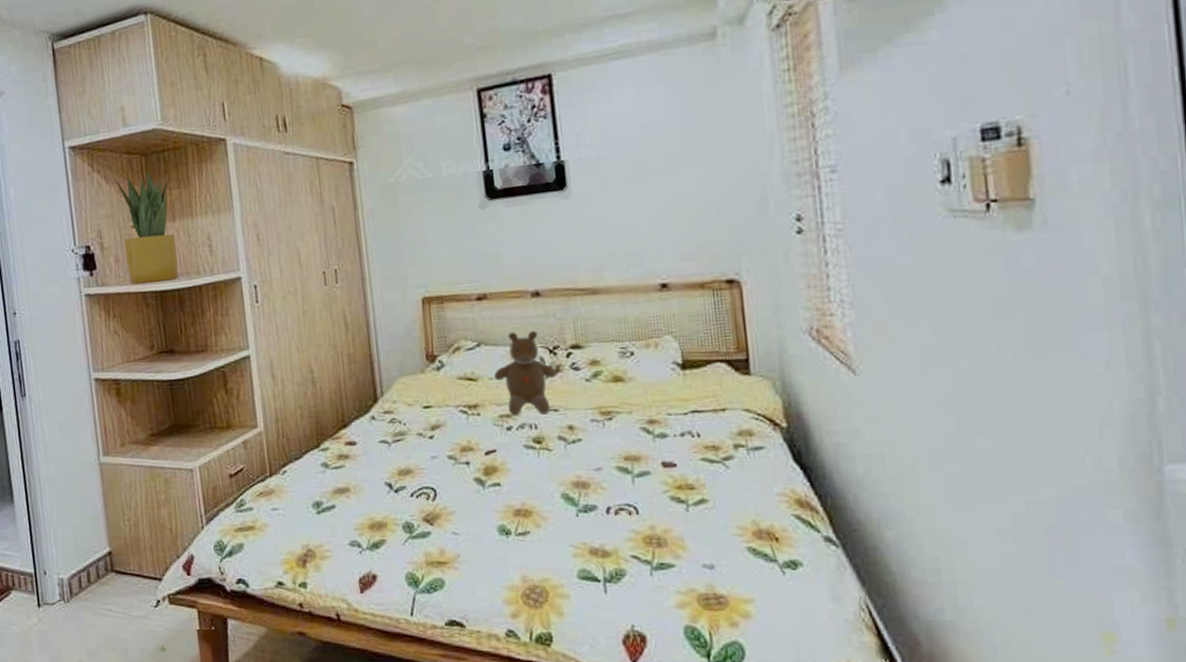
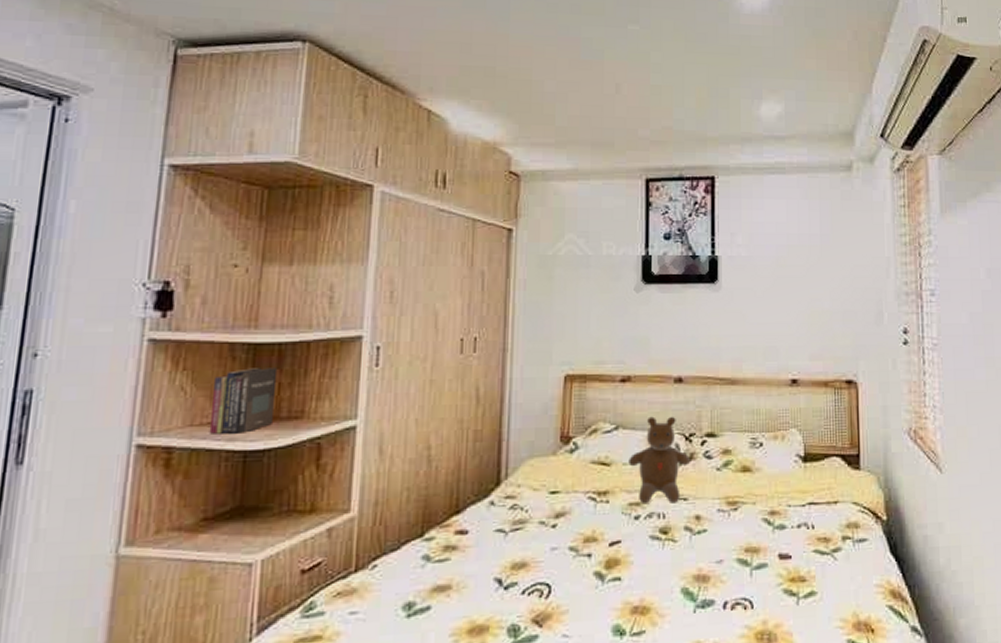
planter: present [113,169,179,284] -> none [215,204,299,334]
books: none [137,310,186,368] -> present [209,368,278,434]

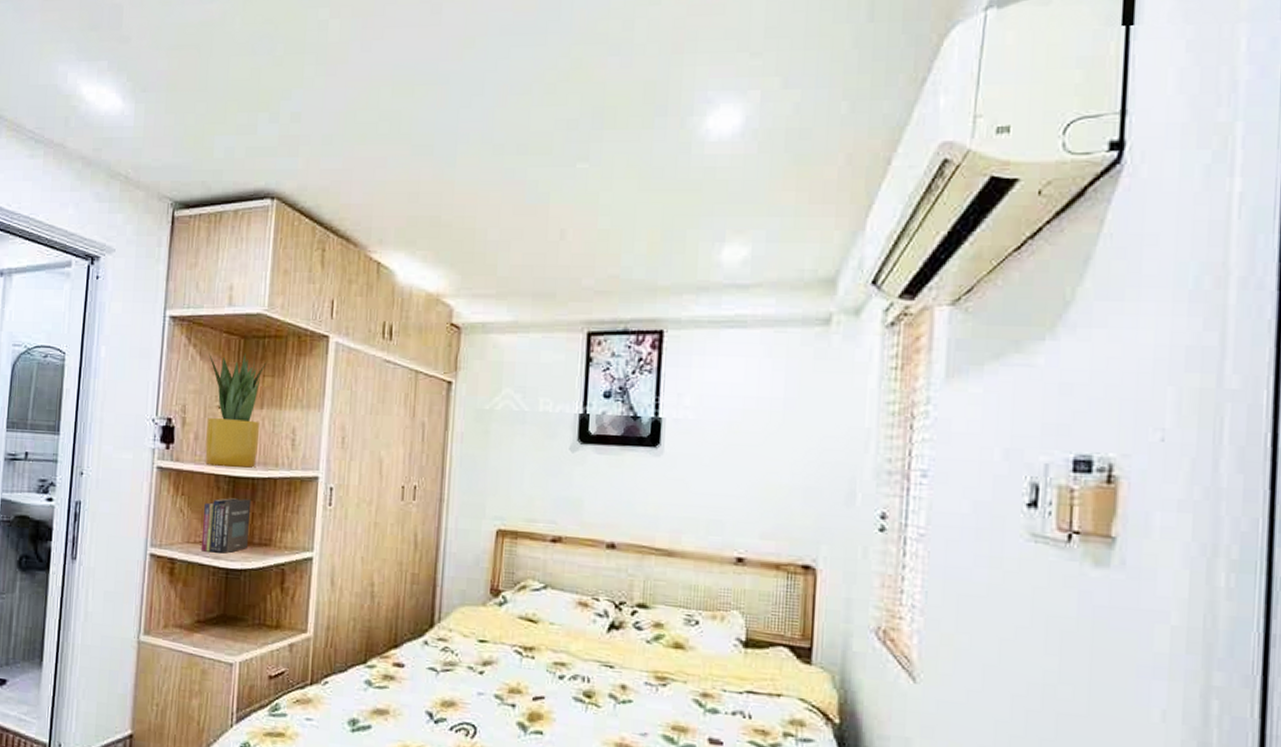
planter: none [215,204,299,334] -> present [205,353,268,468]
stuffed bear: present [629,416,690,503] -> none [555,579,618,669]

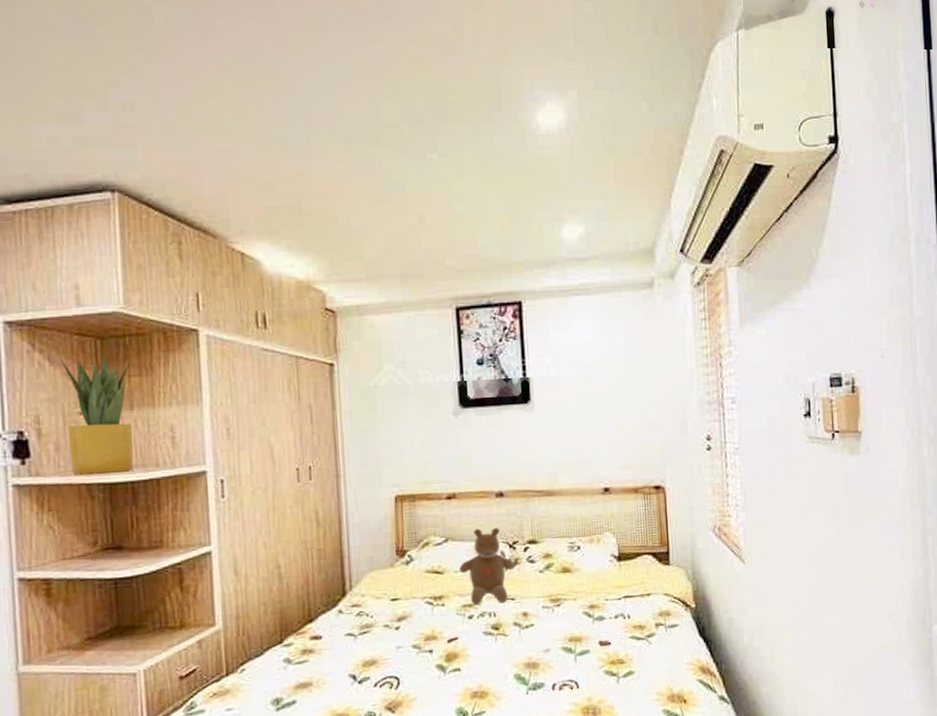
books: present [200,498,252,554] -> none [78,504,136,566]
stuffed bear: none [555,579,618,669] -> present [459,527,515,605]

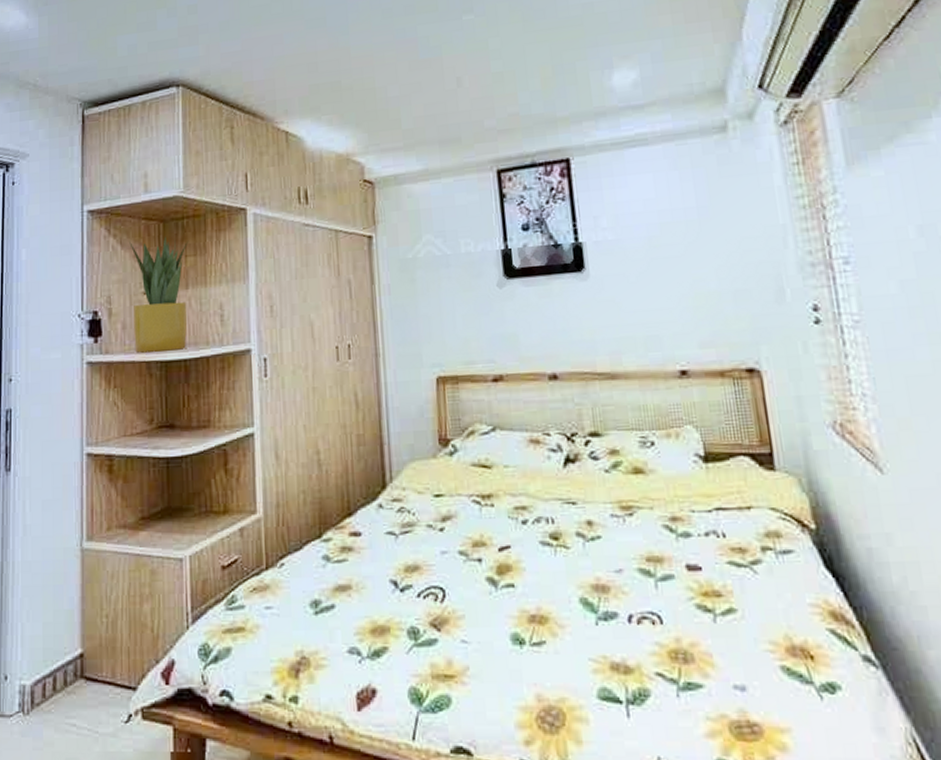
stuffed bear: present [459,527,515,605] -> none [509,415,575,508]

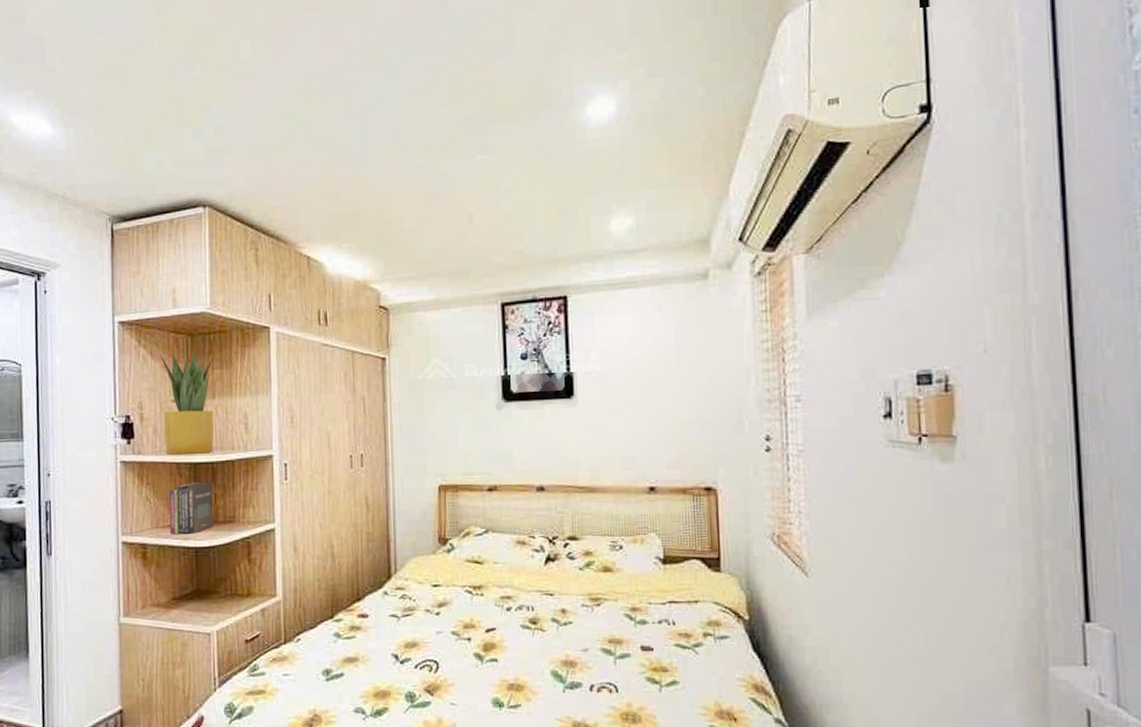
books: none [138,382,186,443] -> present [169,482,214,534]

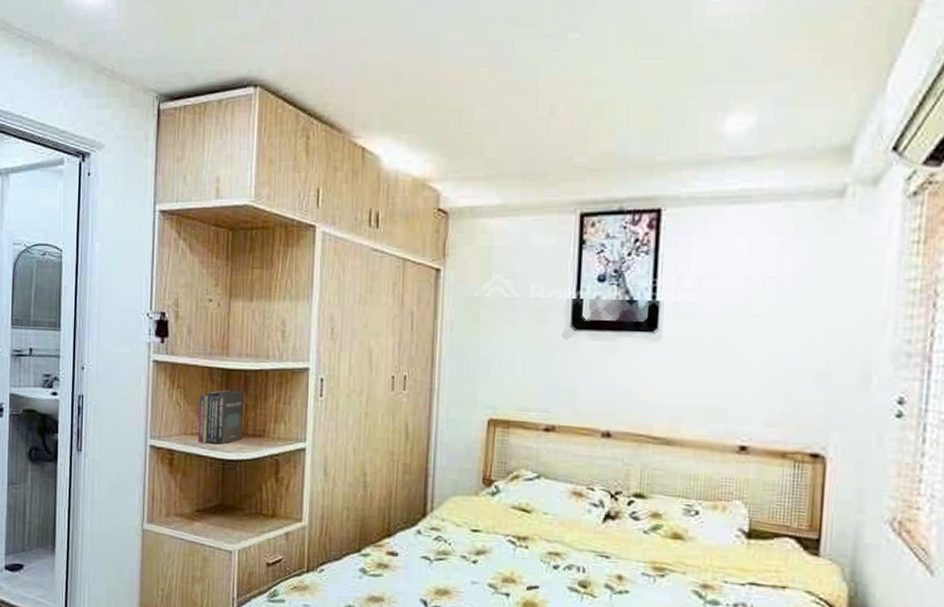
planter: present [159,349,216,455] -> none [198,245,256,360]

